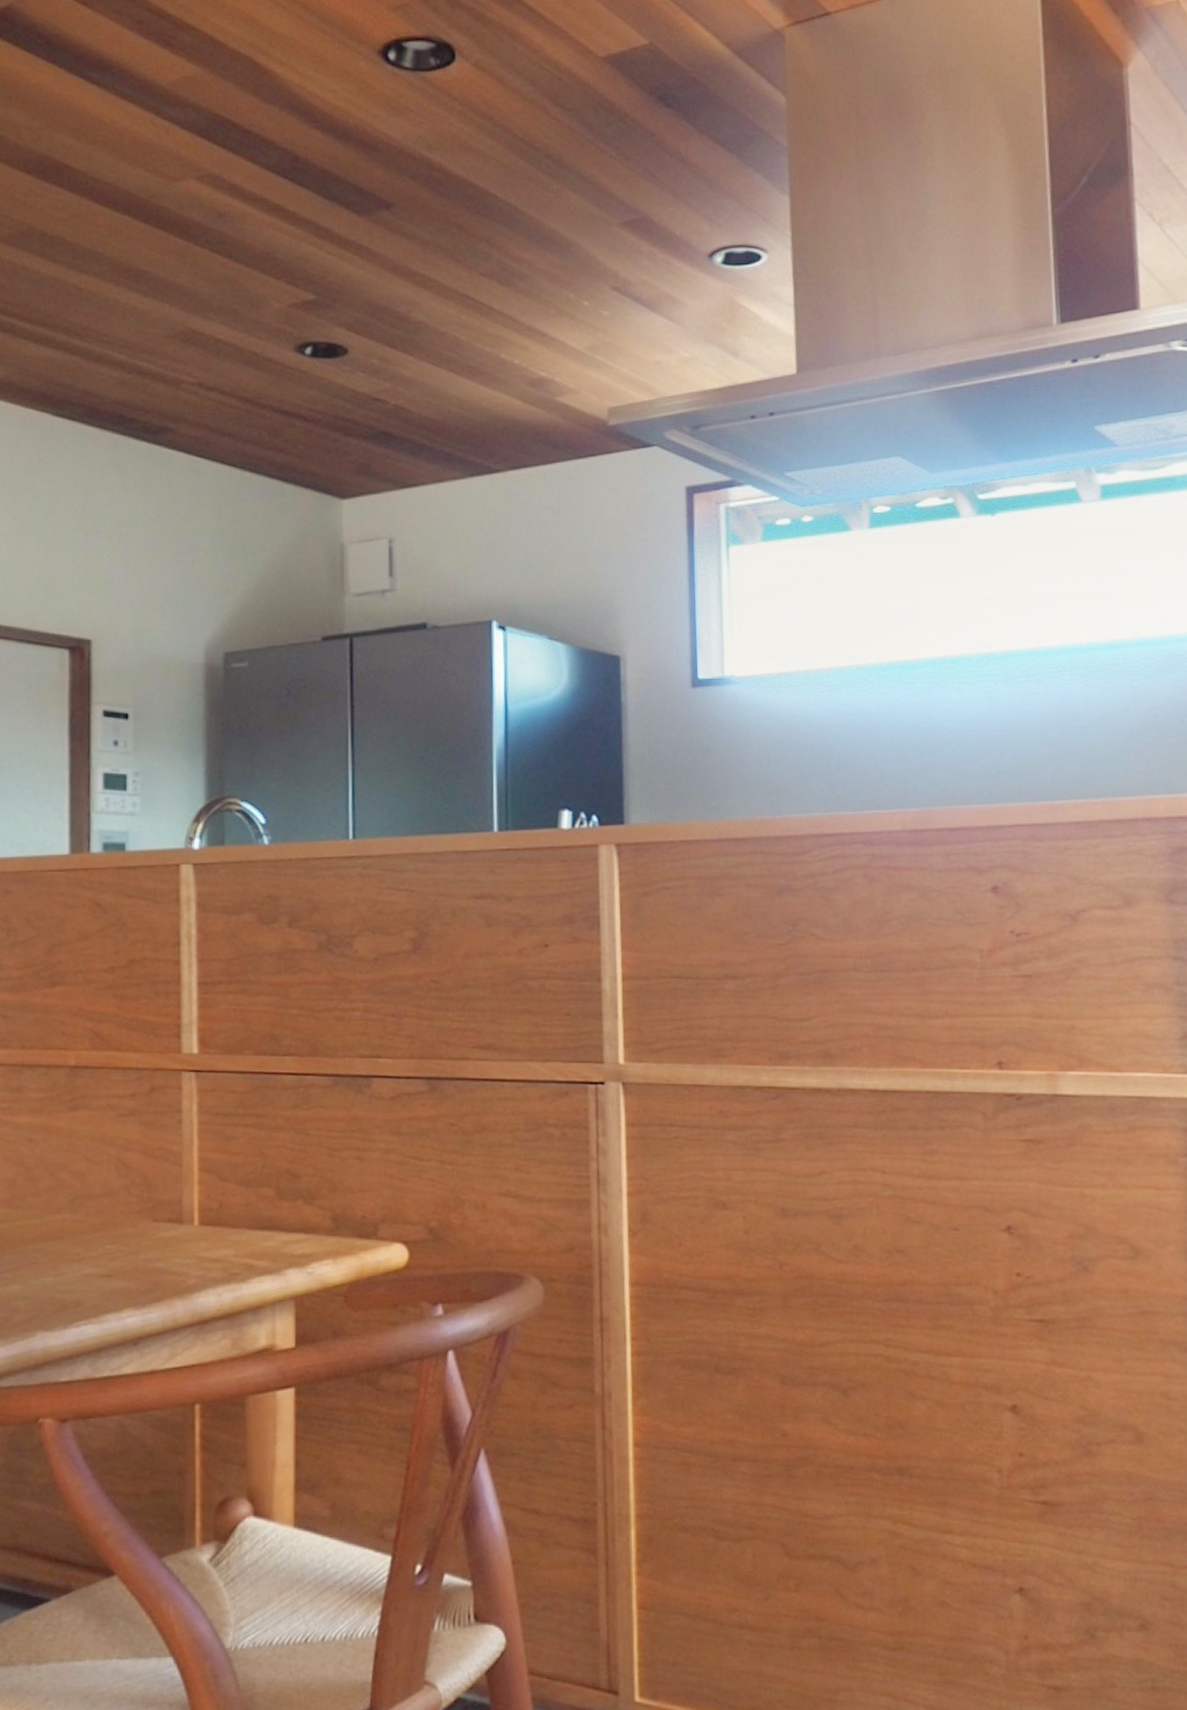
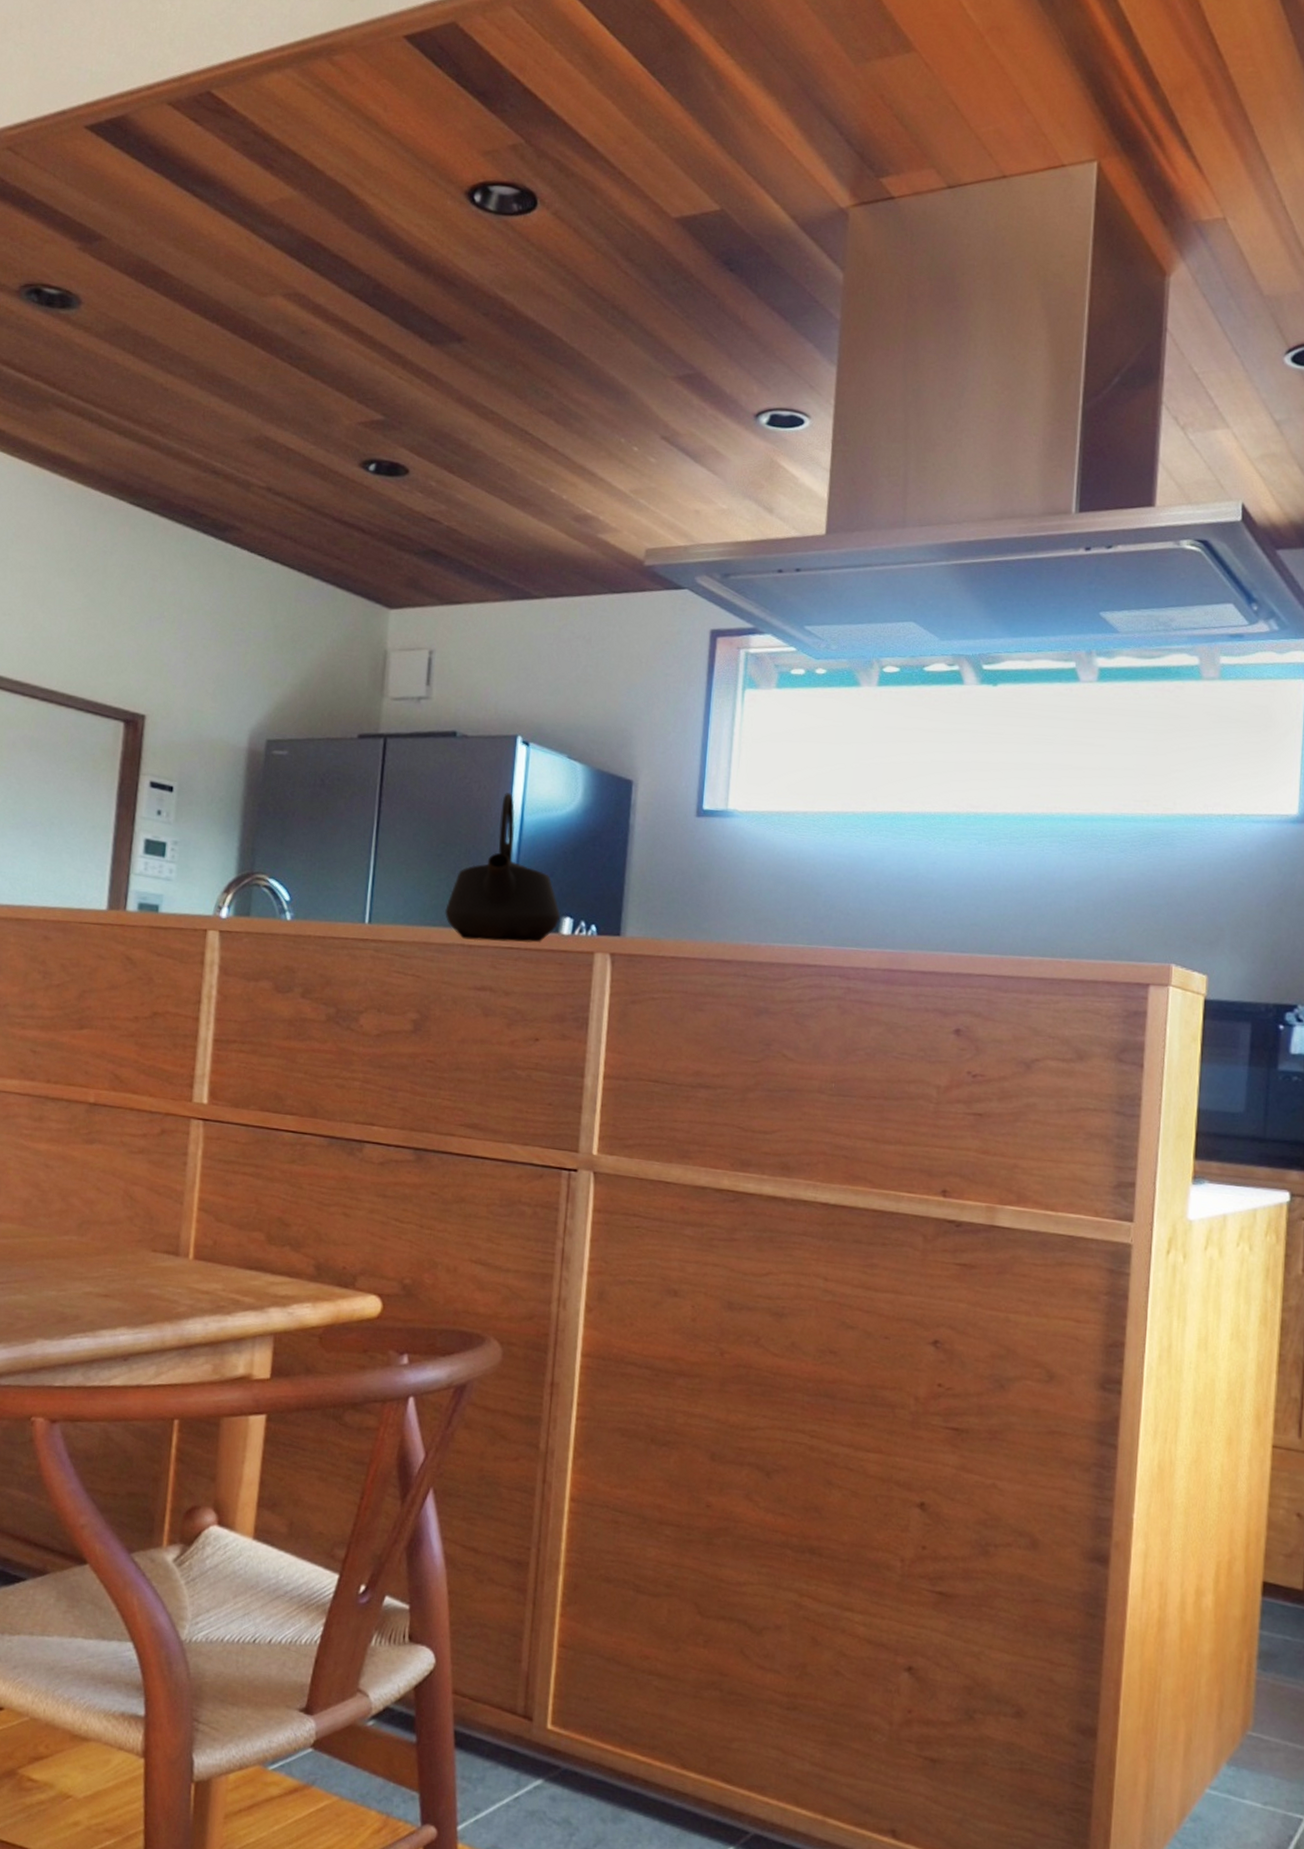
kettle: none [434,683,558,846] -> present [445,793,561,944]

